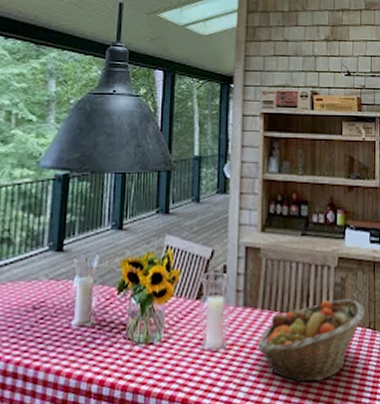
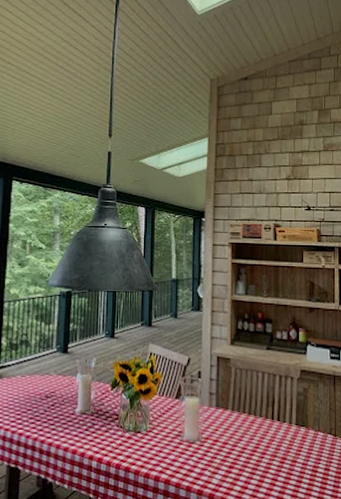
fruit basket: present [257,298,364,383] -> none [228,406,325,476]

